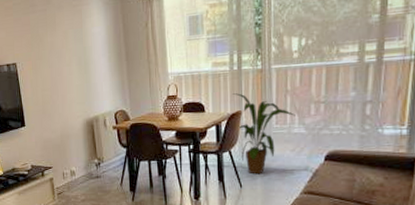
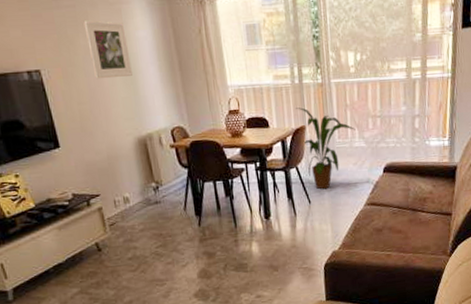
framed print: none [51,21,86,70] -> present [83,20,132,79]

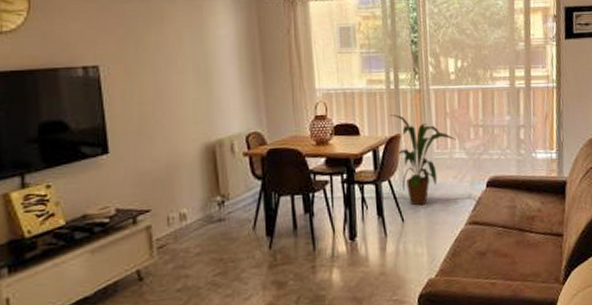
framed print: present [83,20,132,79] -> none [158,16,207,78]

